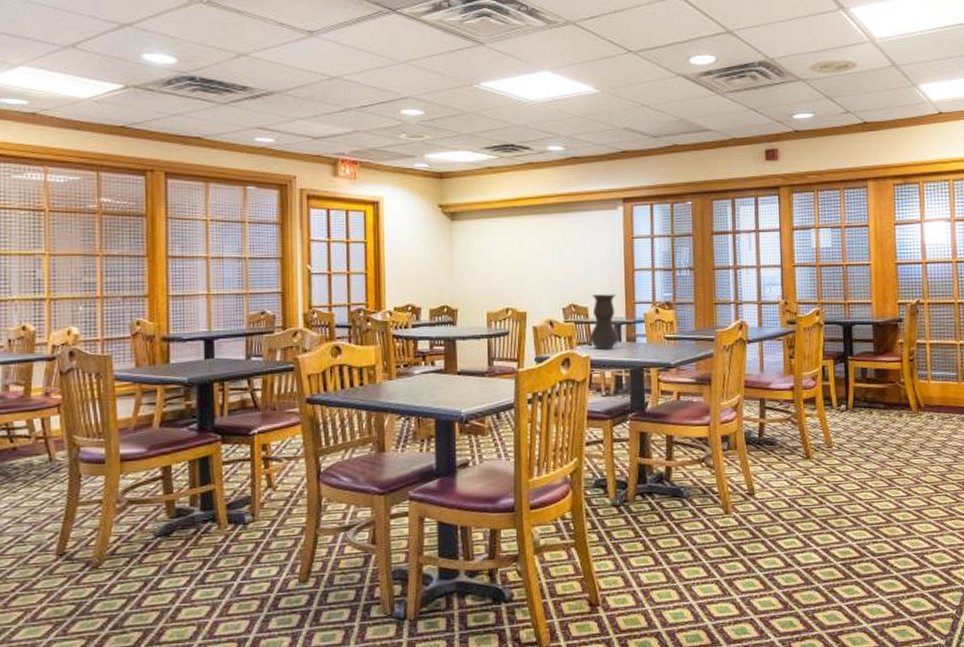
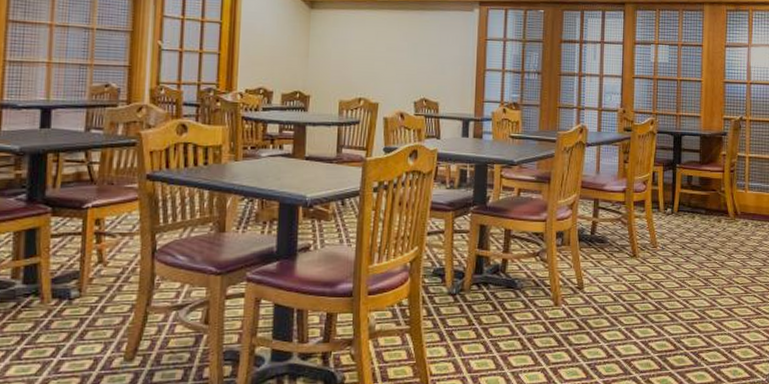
vase: present [589,294,619,351] -> none [438,91,466,145]

